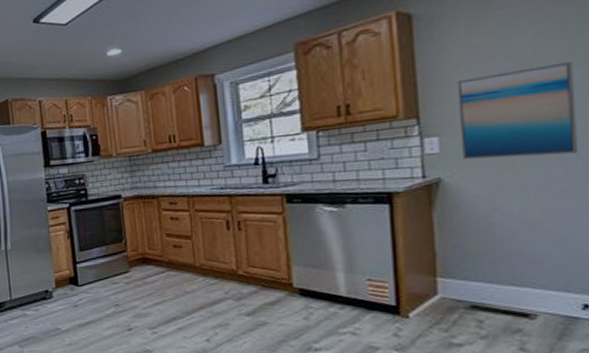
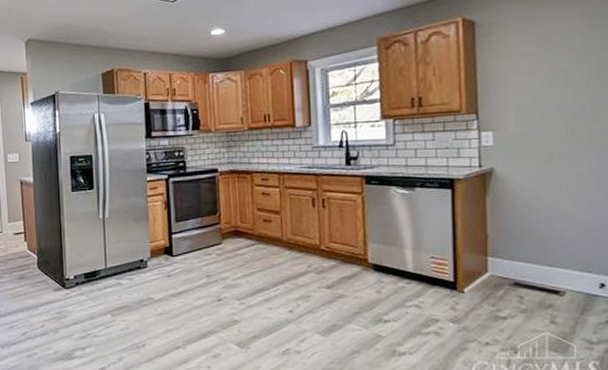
wall art: present [457,61,579,160] -> none [509,73,600,154]

